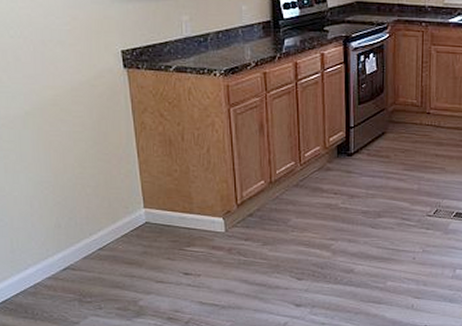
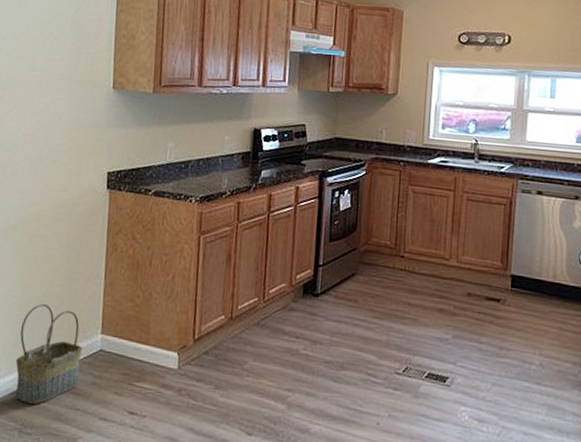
basket: none [59,185,131,276] -> present [15,303,82,404]

